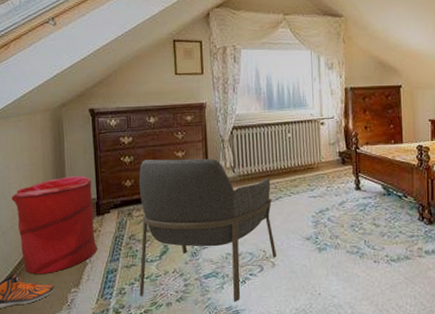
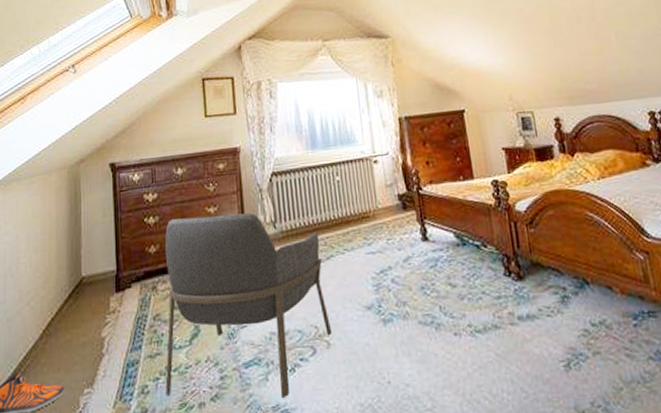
laundry hamper: present [11,175,97,274] -> none [19,242,116,372]

